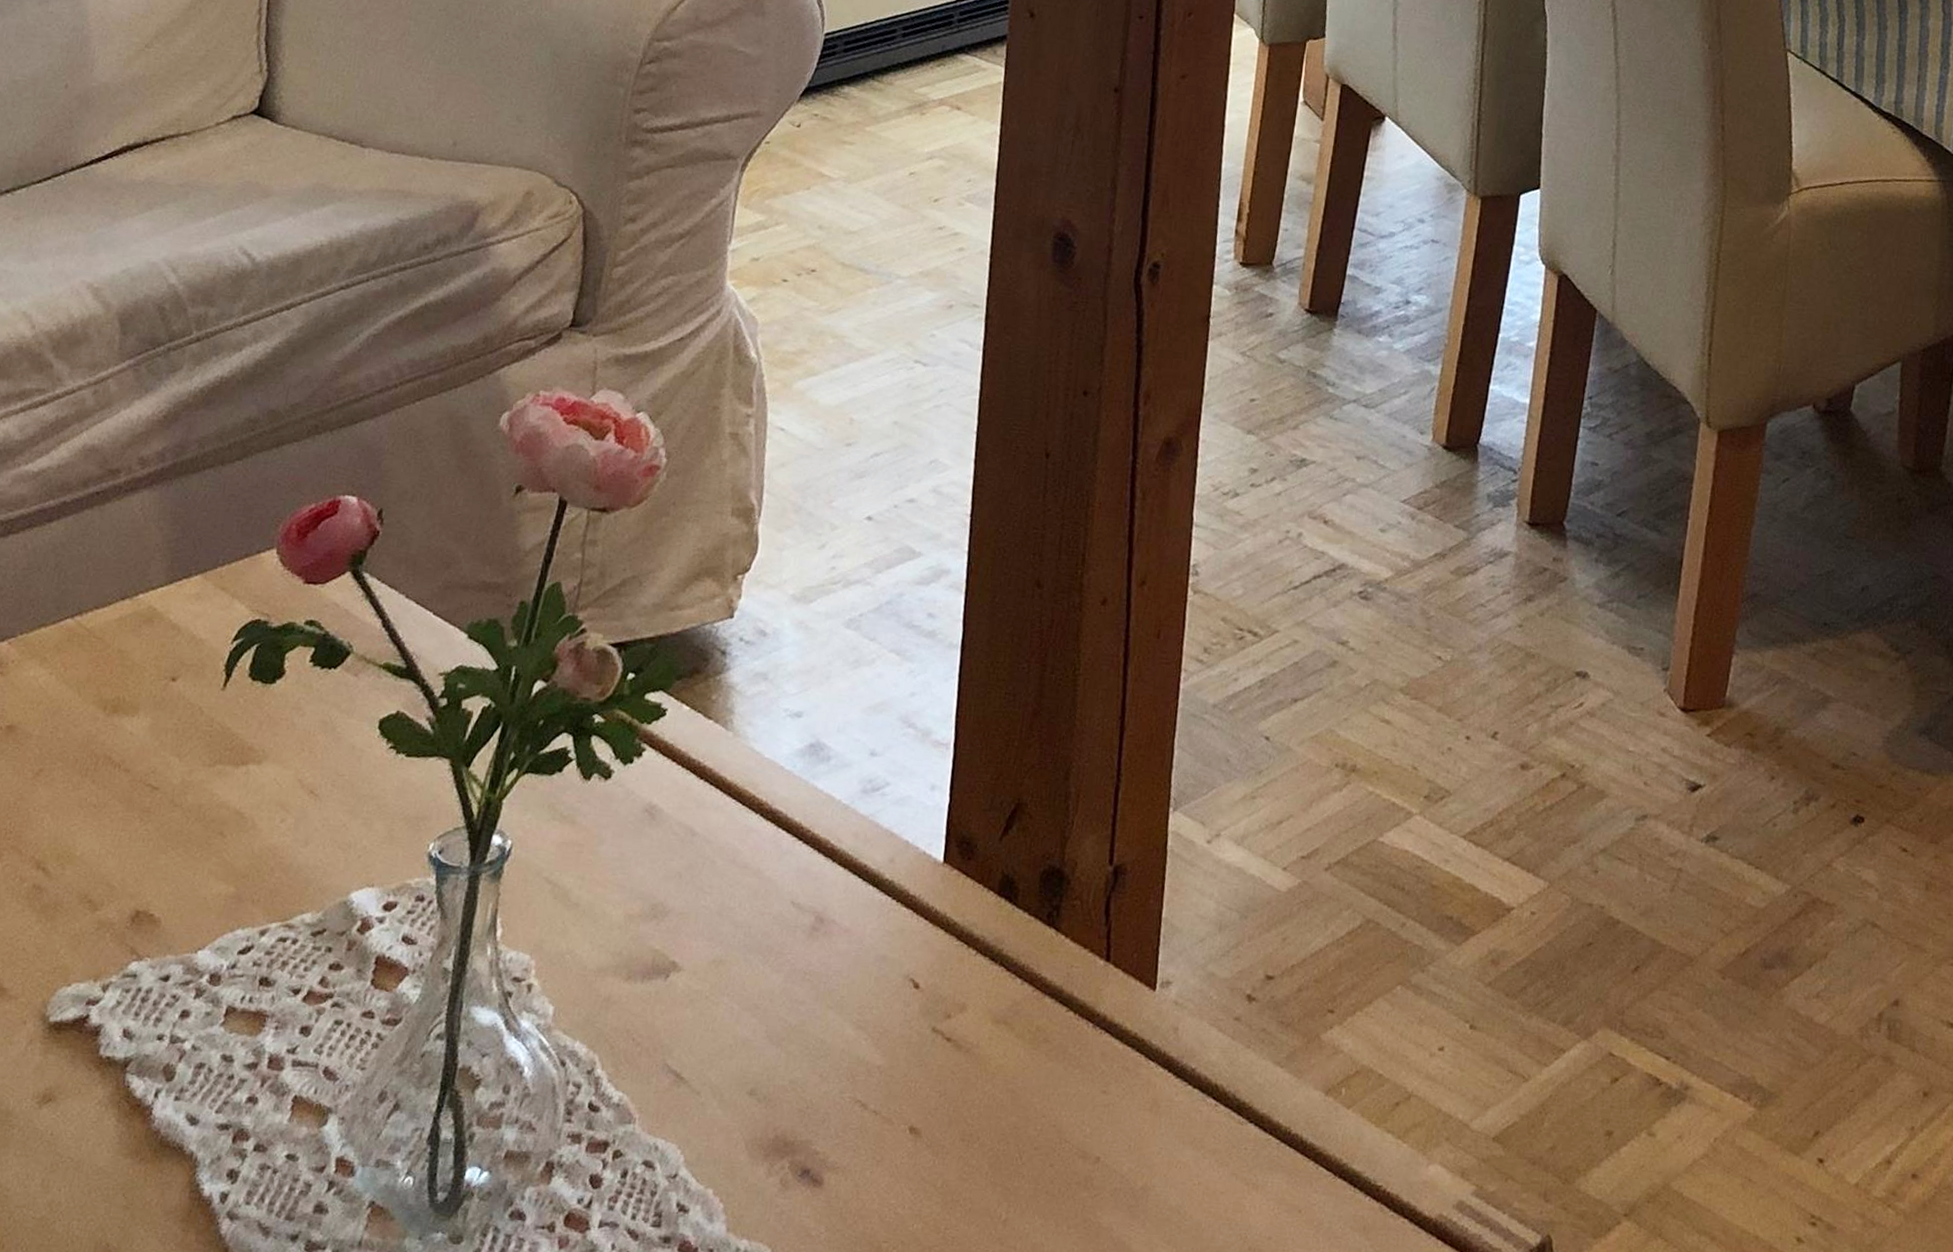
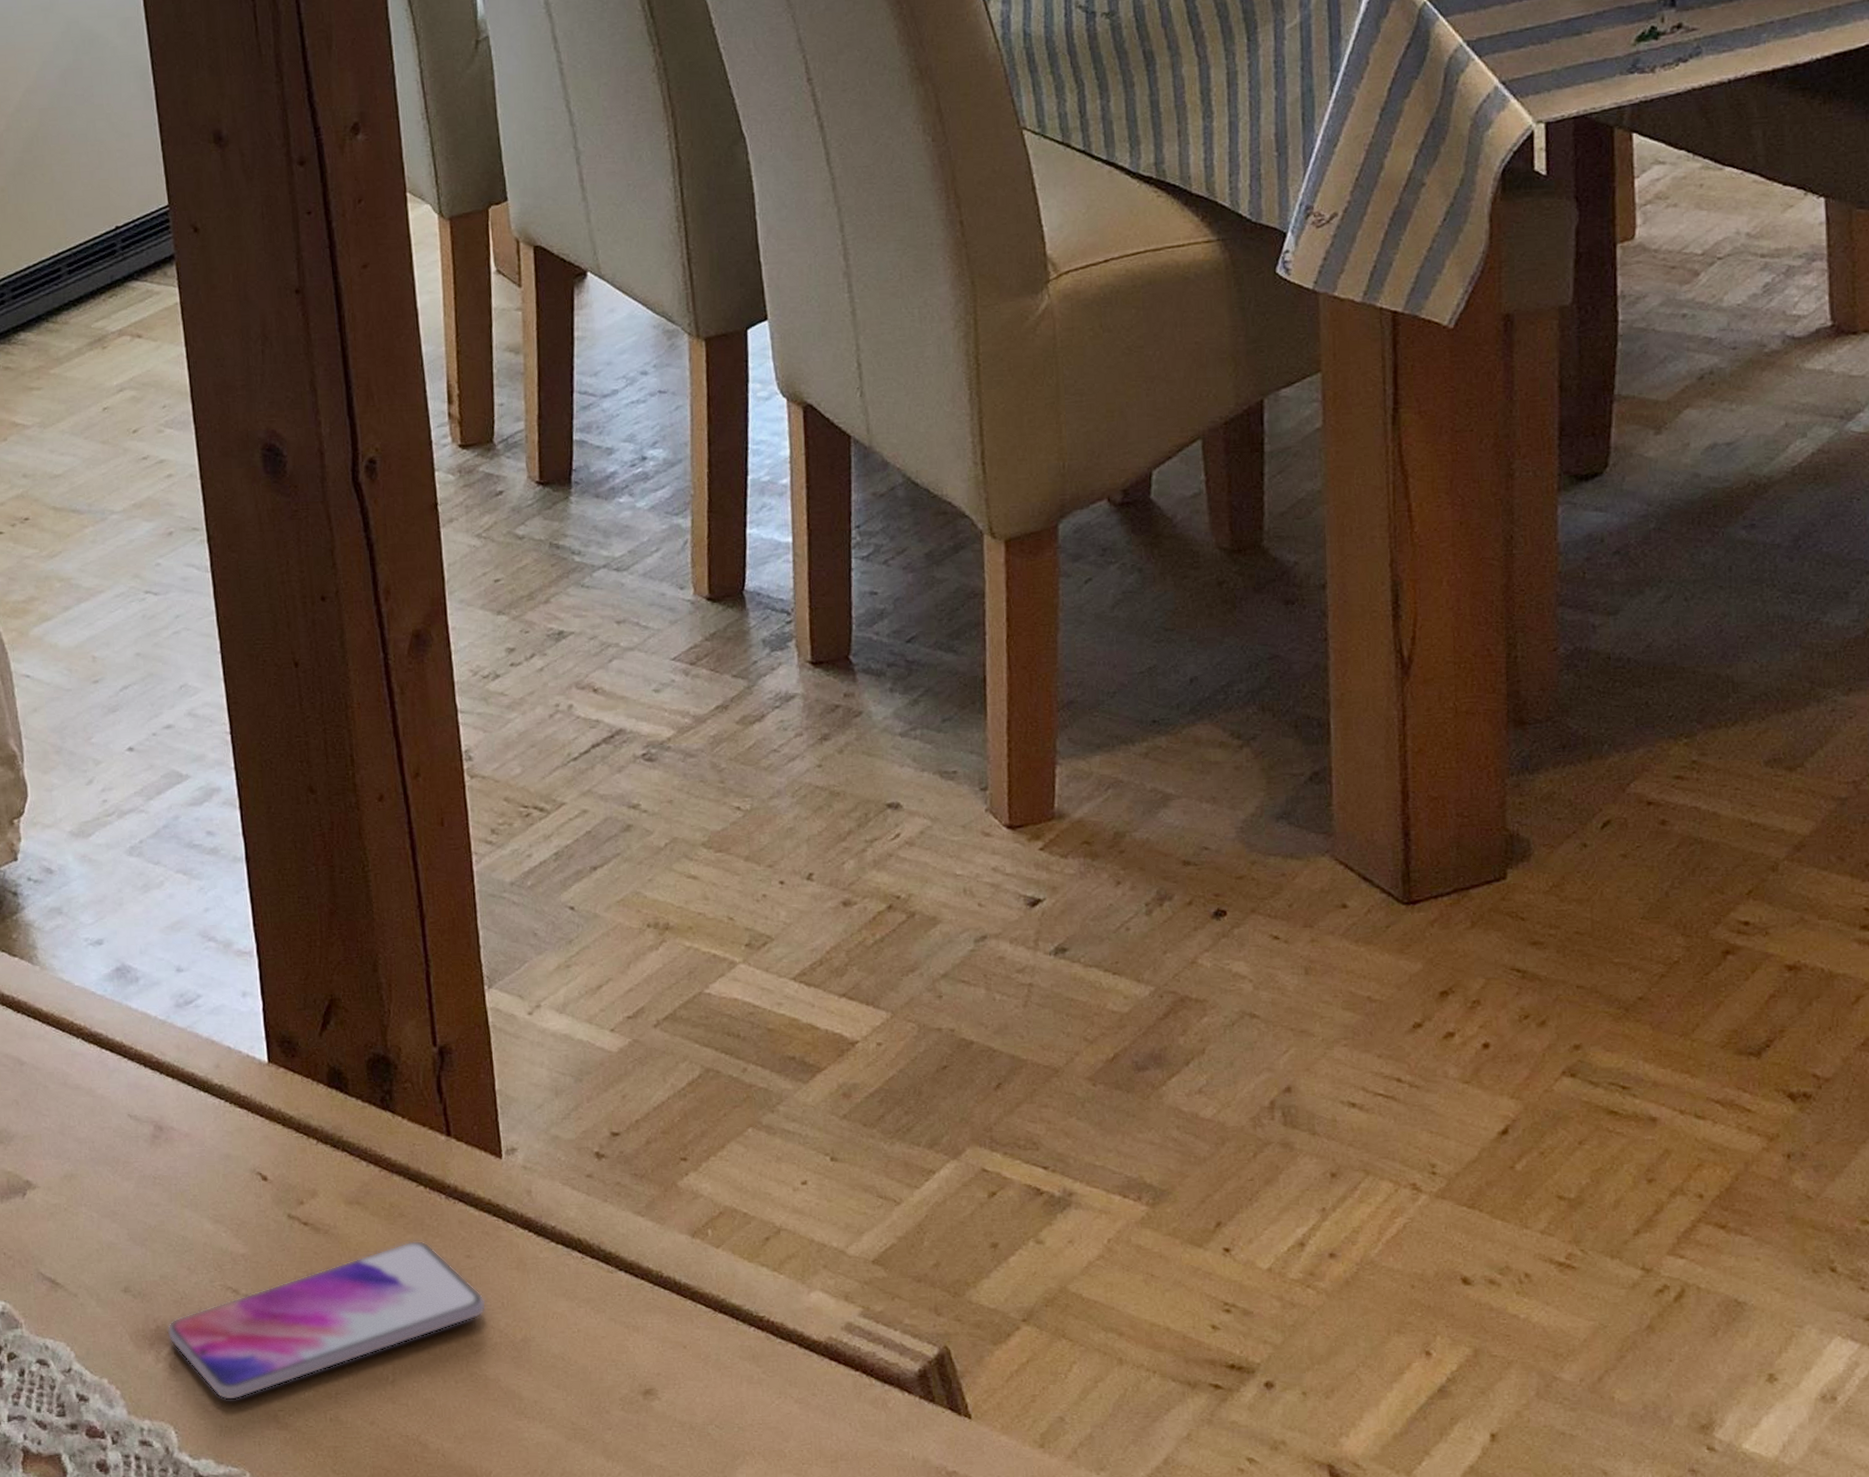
smartphone: none [784,1068,1114,1226] -> present [167,1240,487,1401]

